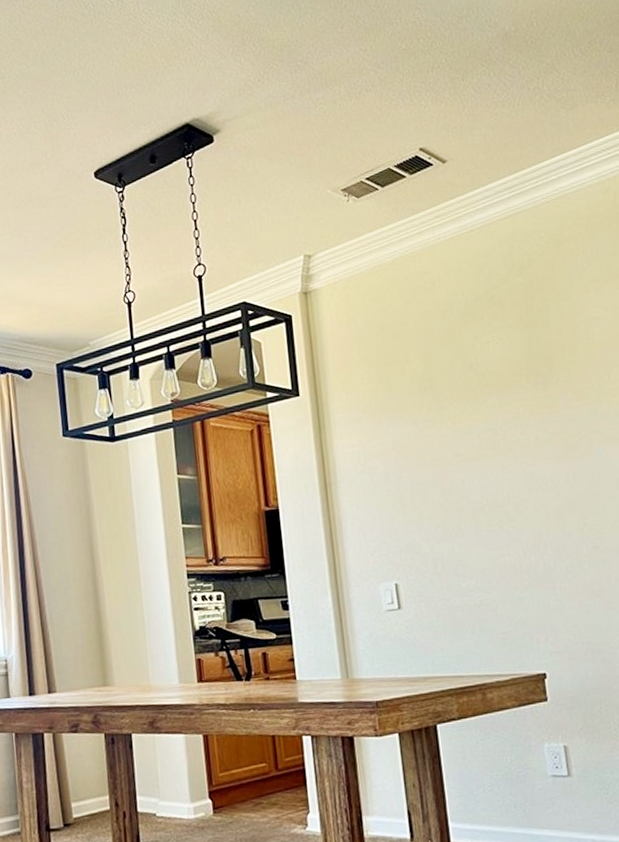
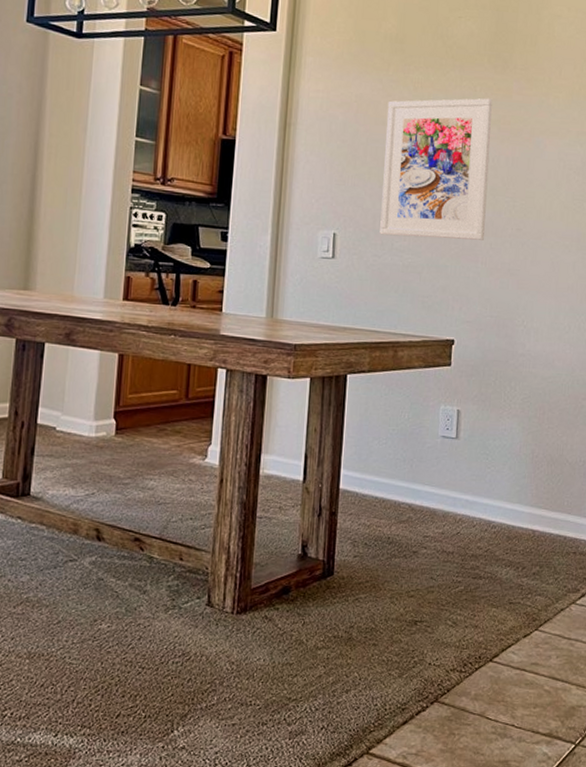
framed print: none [427,418,559,578] -> present [380,98,492,240]

